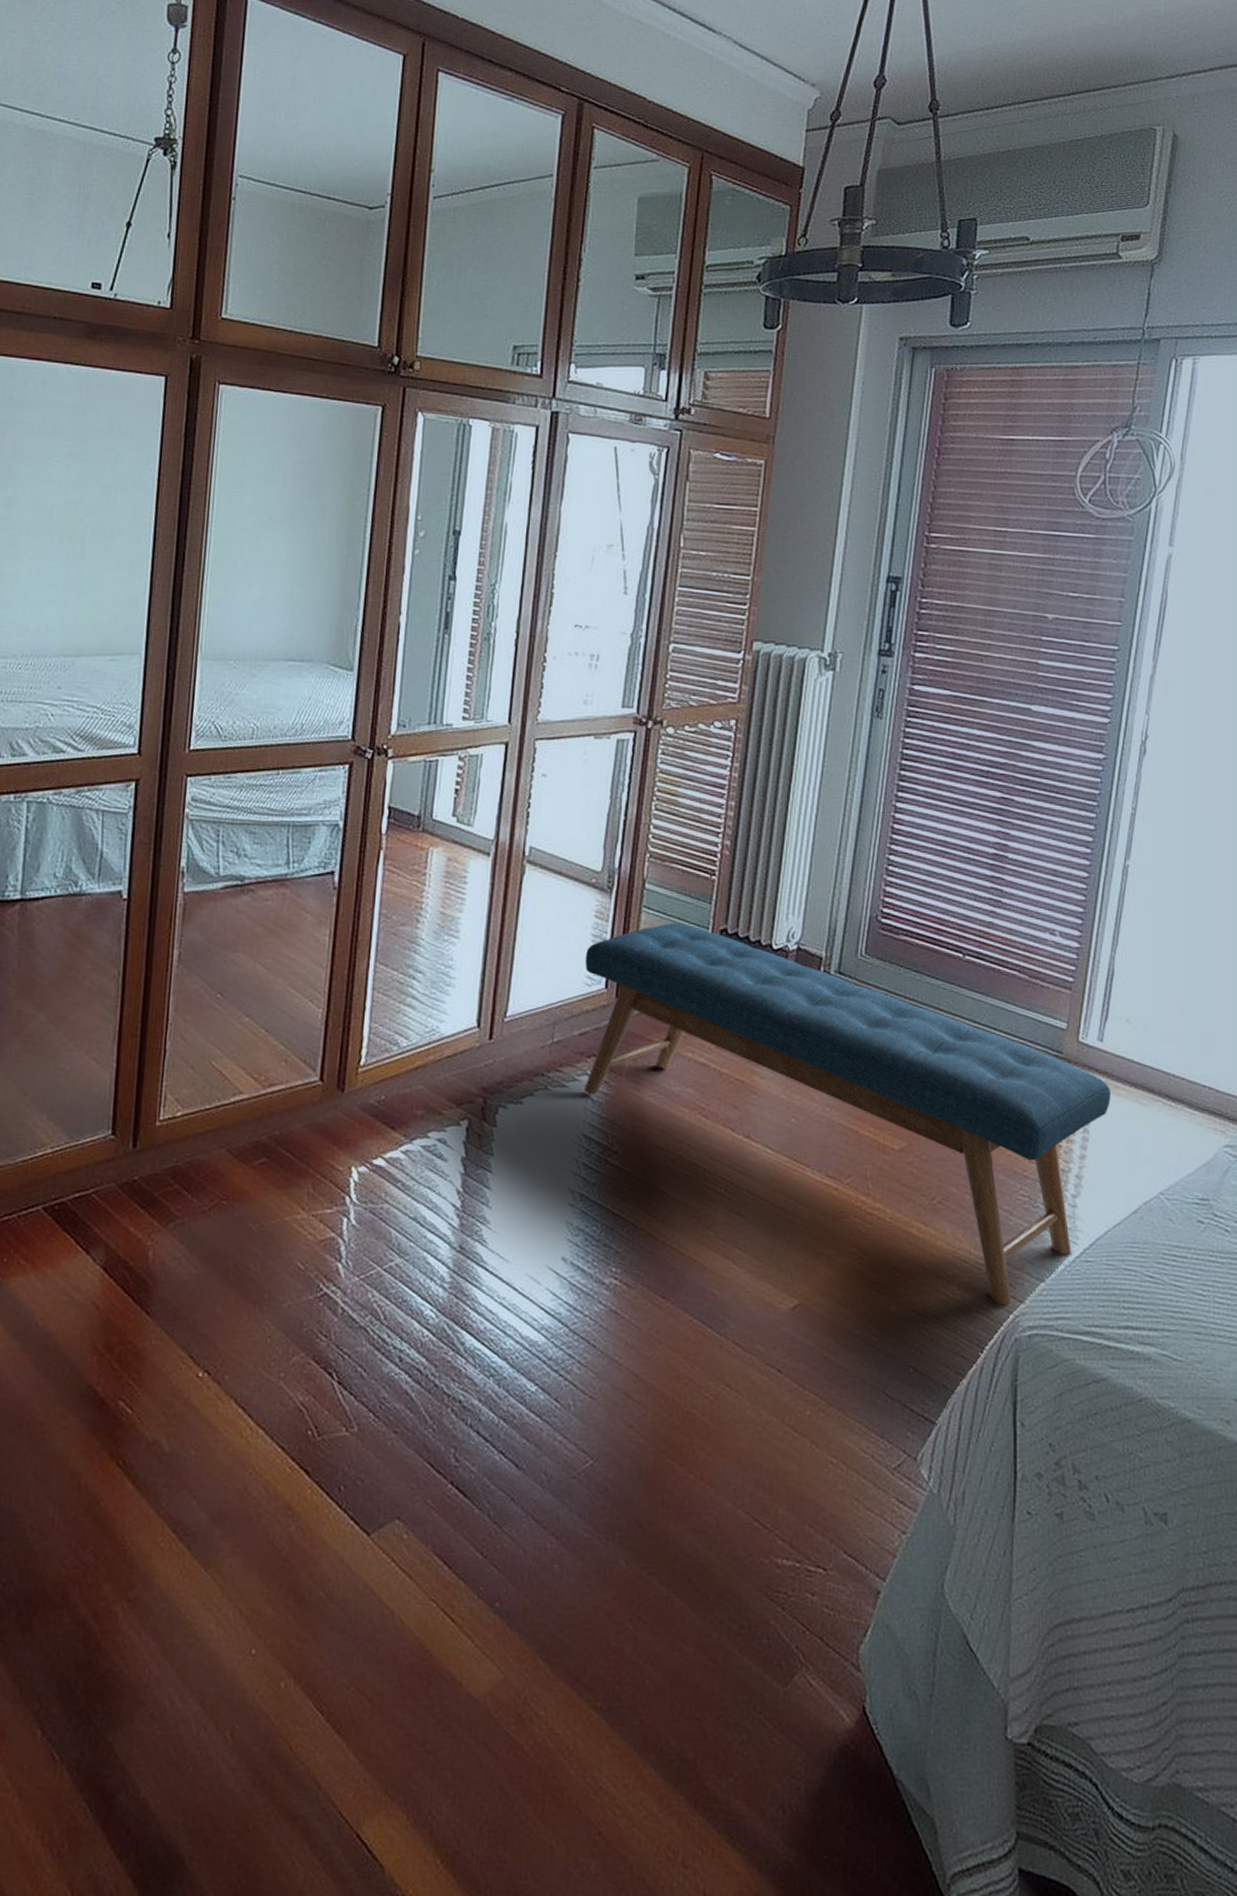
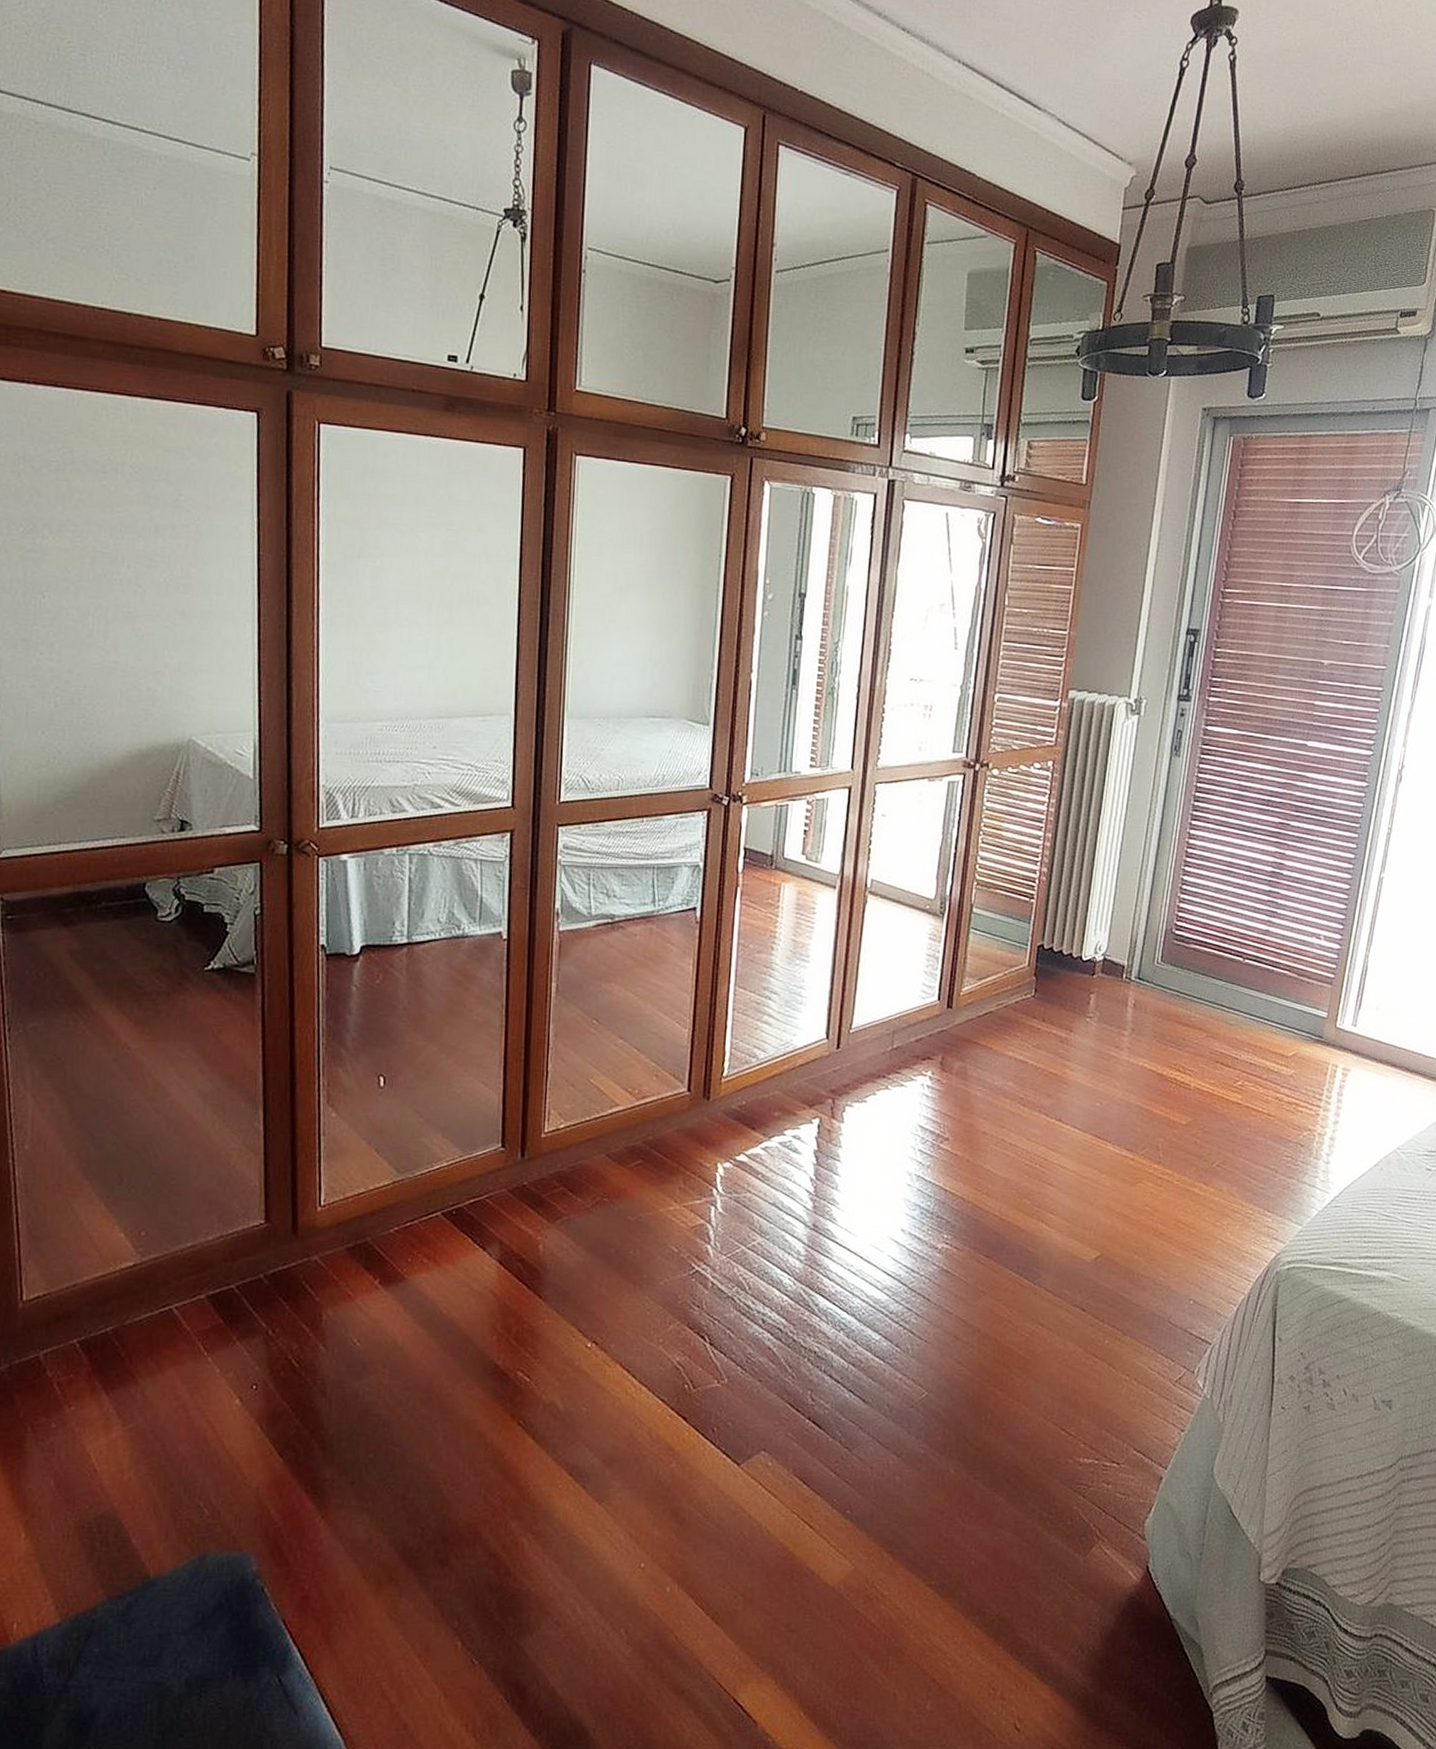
bench: present [583,923,1111,1306] -> none [919,941,1361,1246]

